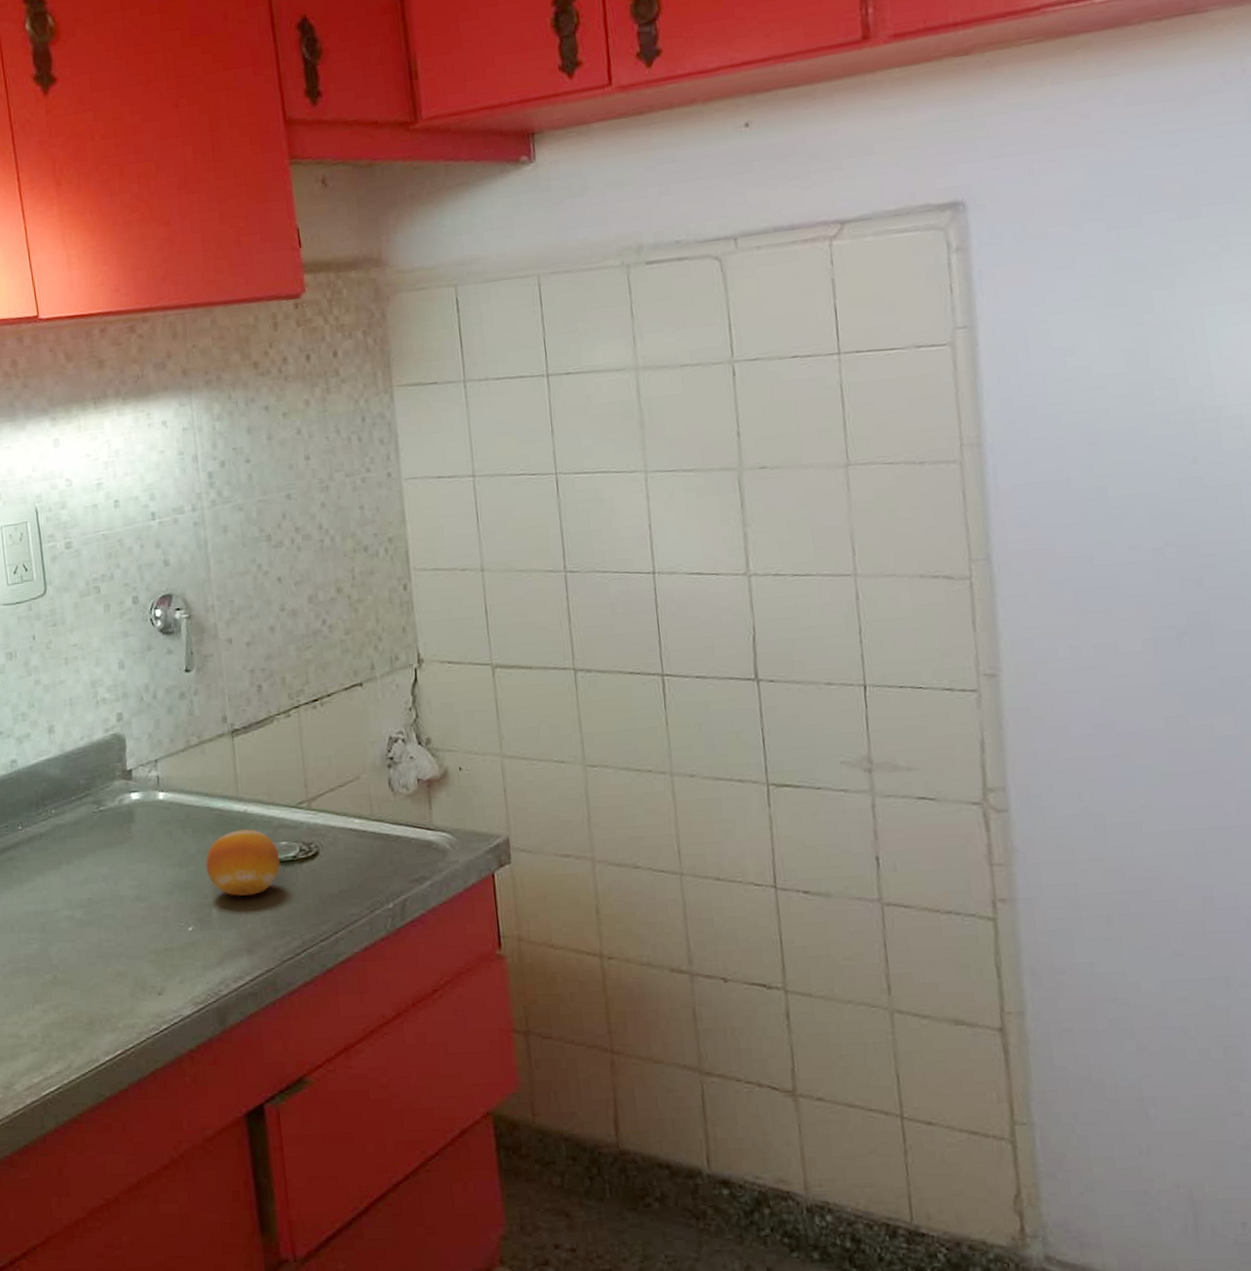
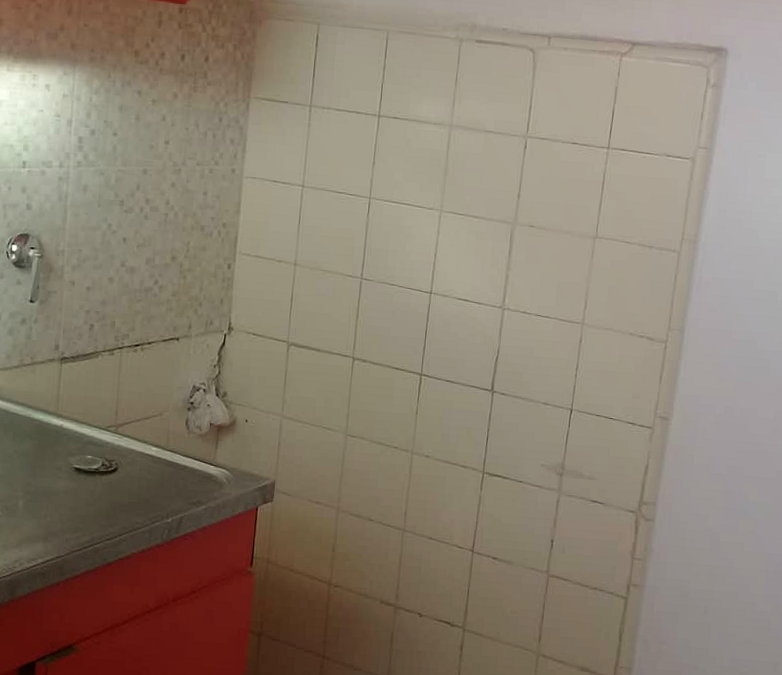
fruit: present [206,828,281,896] -> none [20,439,85,495]

